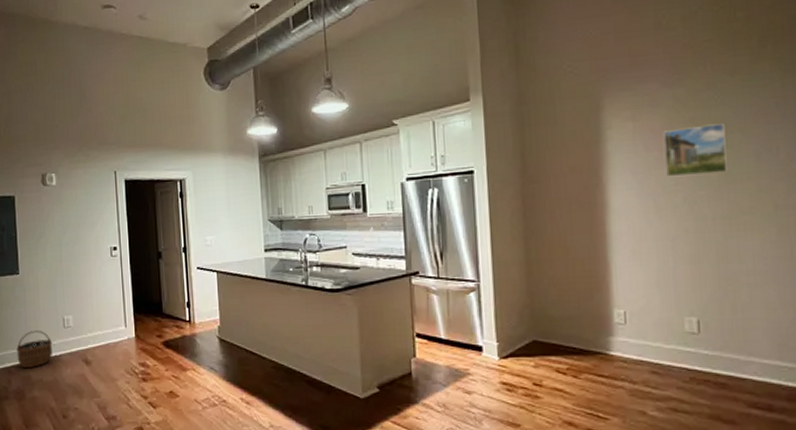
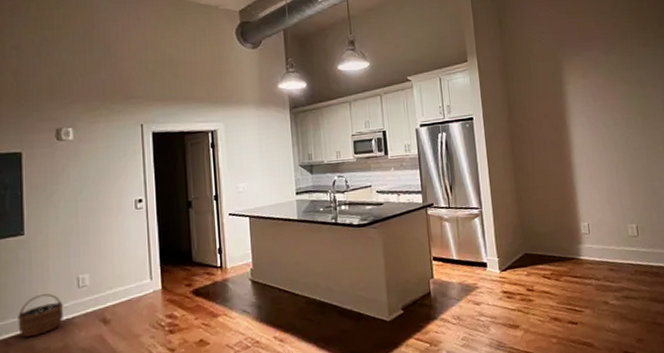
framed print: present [662,123,729,178] -> none [604,80,647,120]

